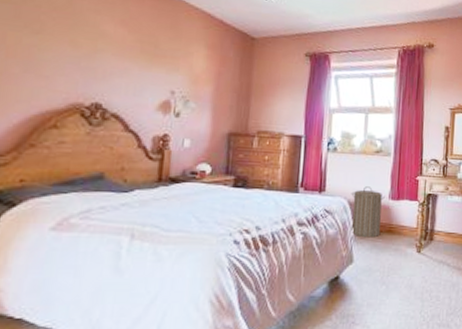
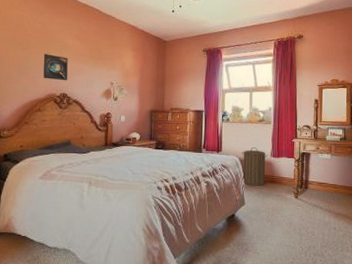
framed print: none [64,43,106,86] -> present [43,54,68,81]

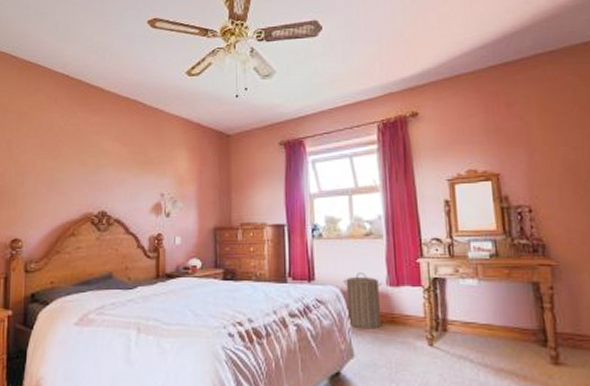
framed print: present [43,54,68,81] -> none [77,162,108,196]

